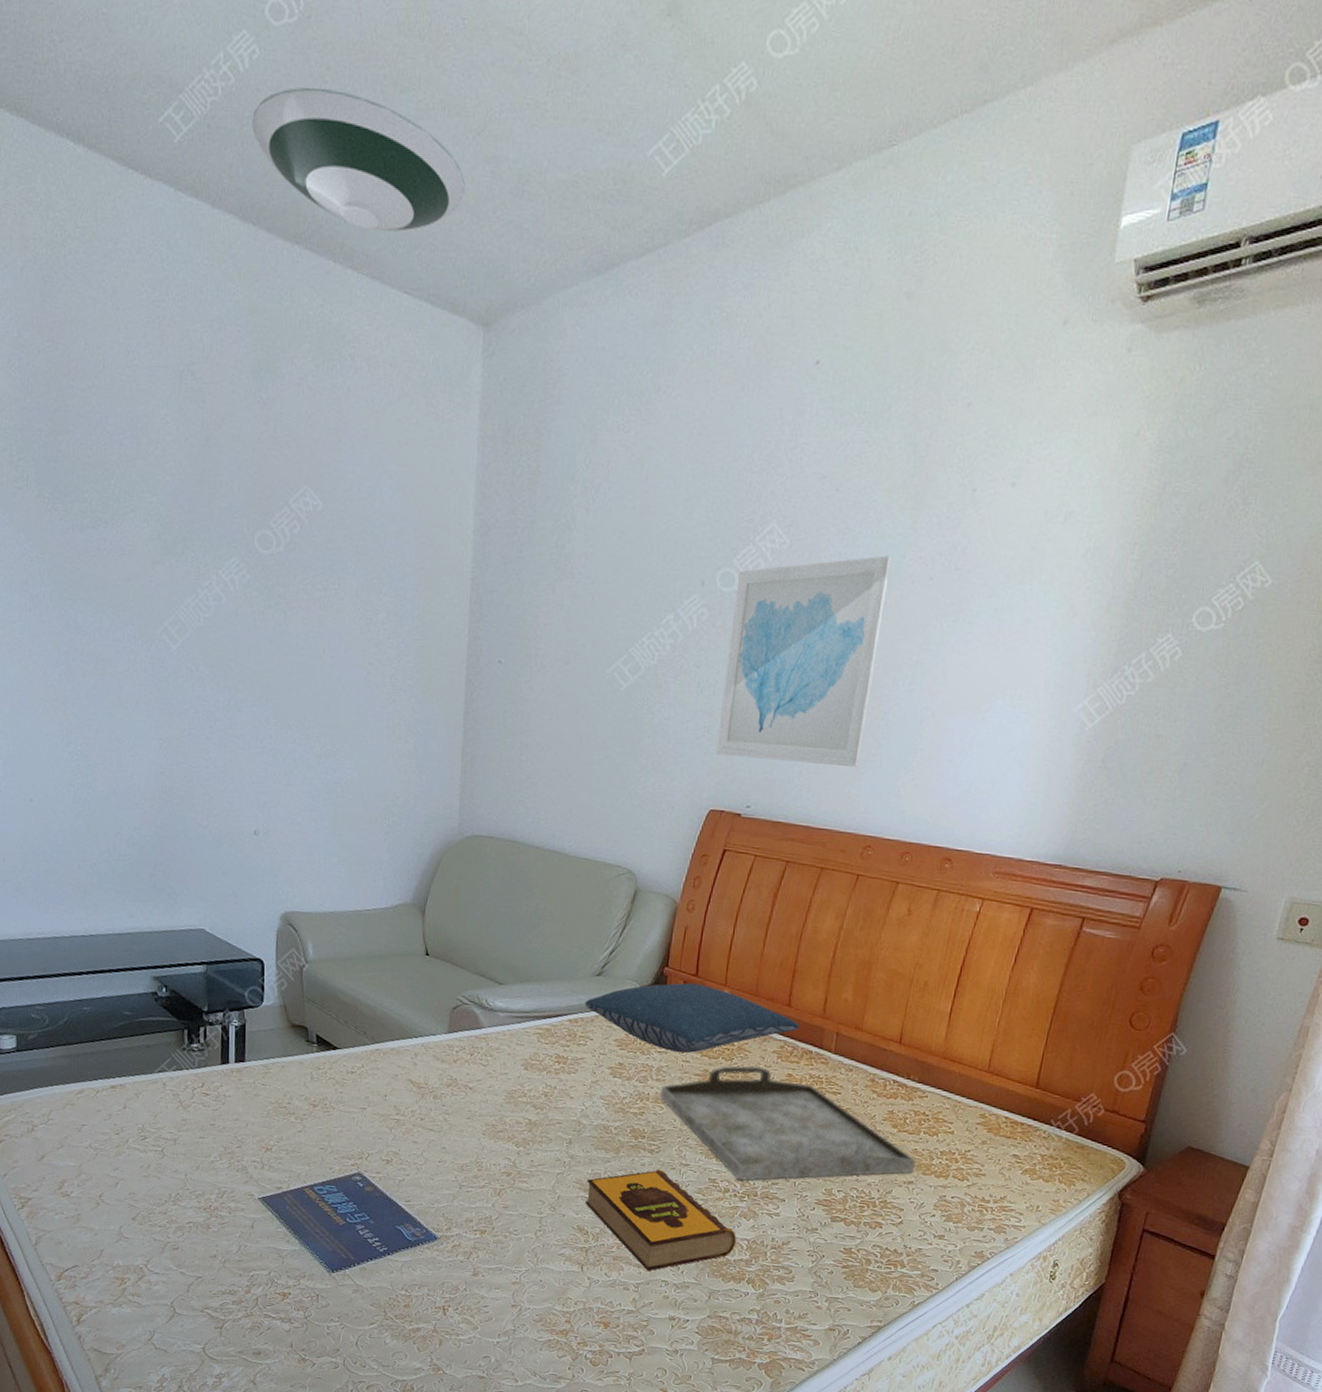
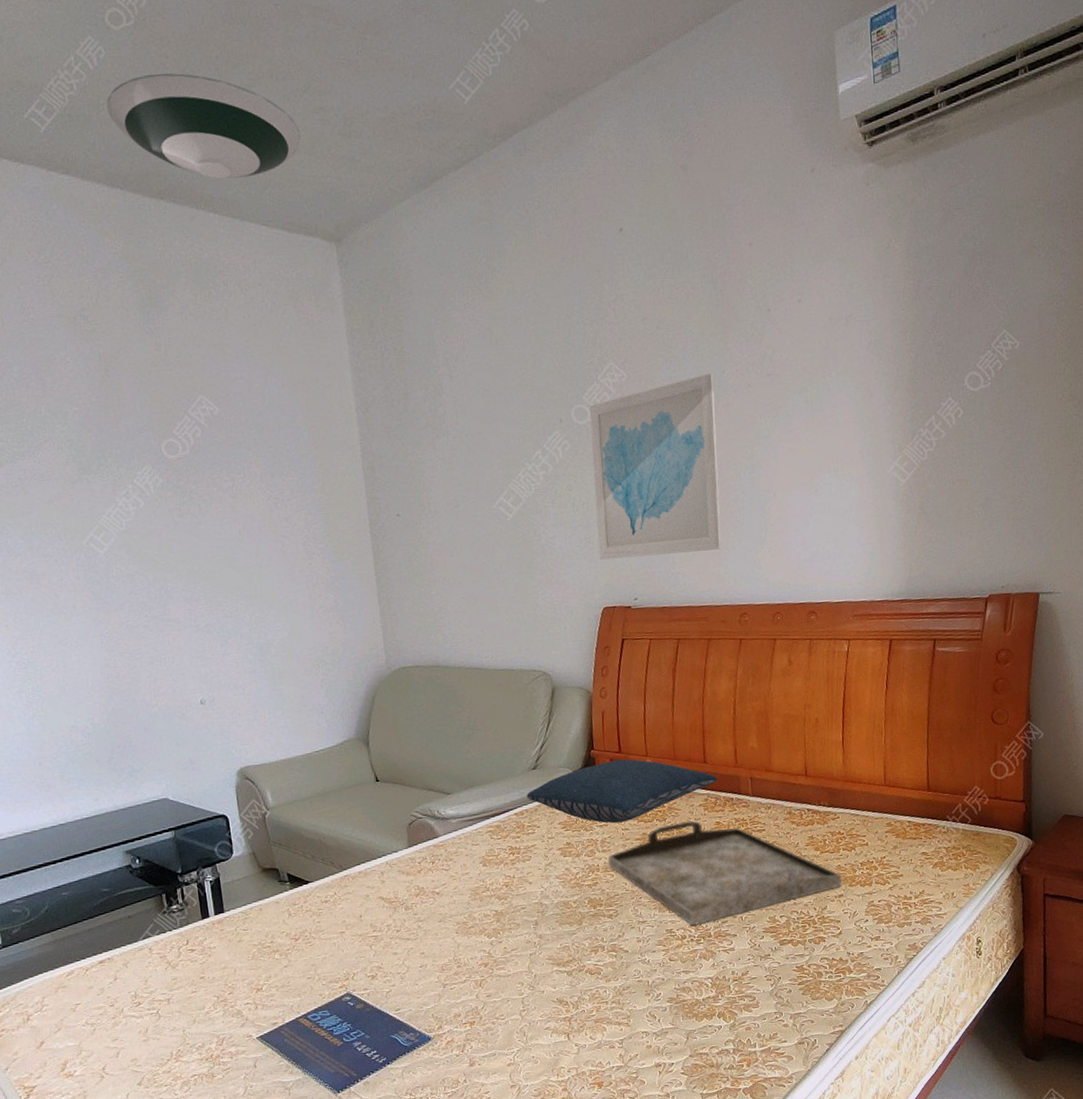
hardback book: present [585,1169,736,1271] -> none [558,931,701,1026]

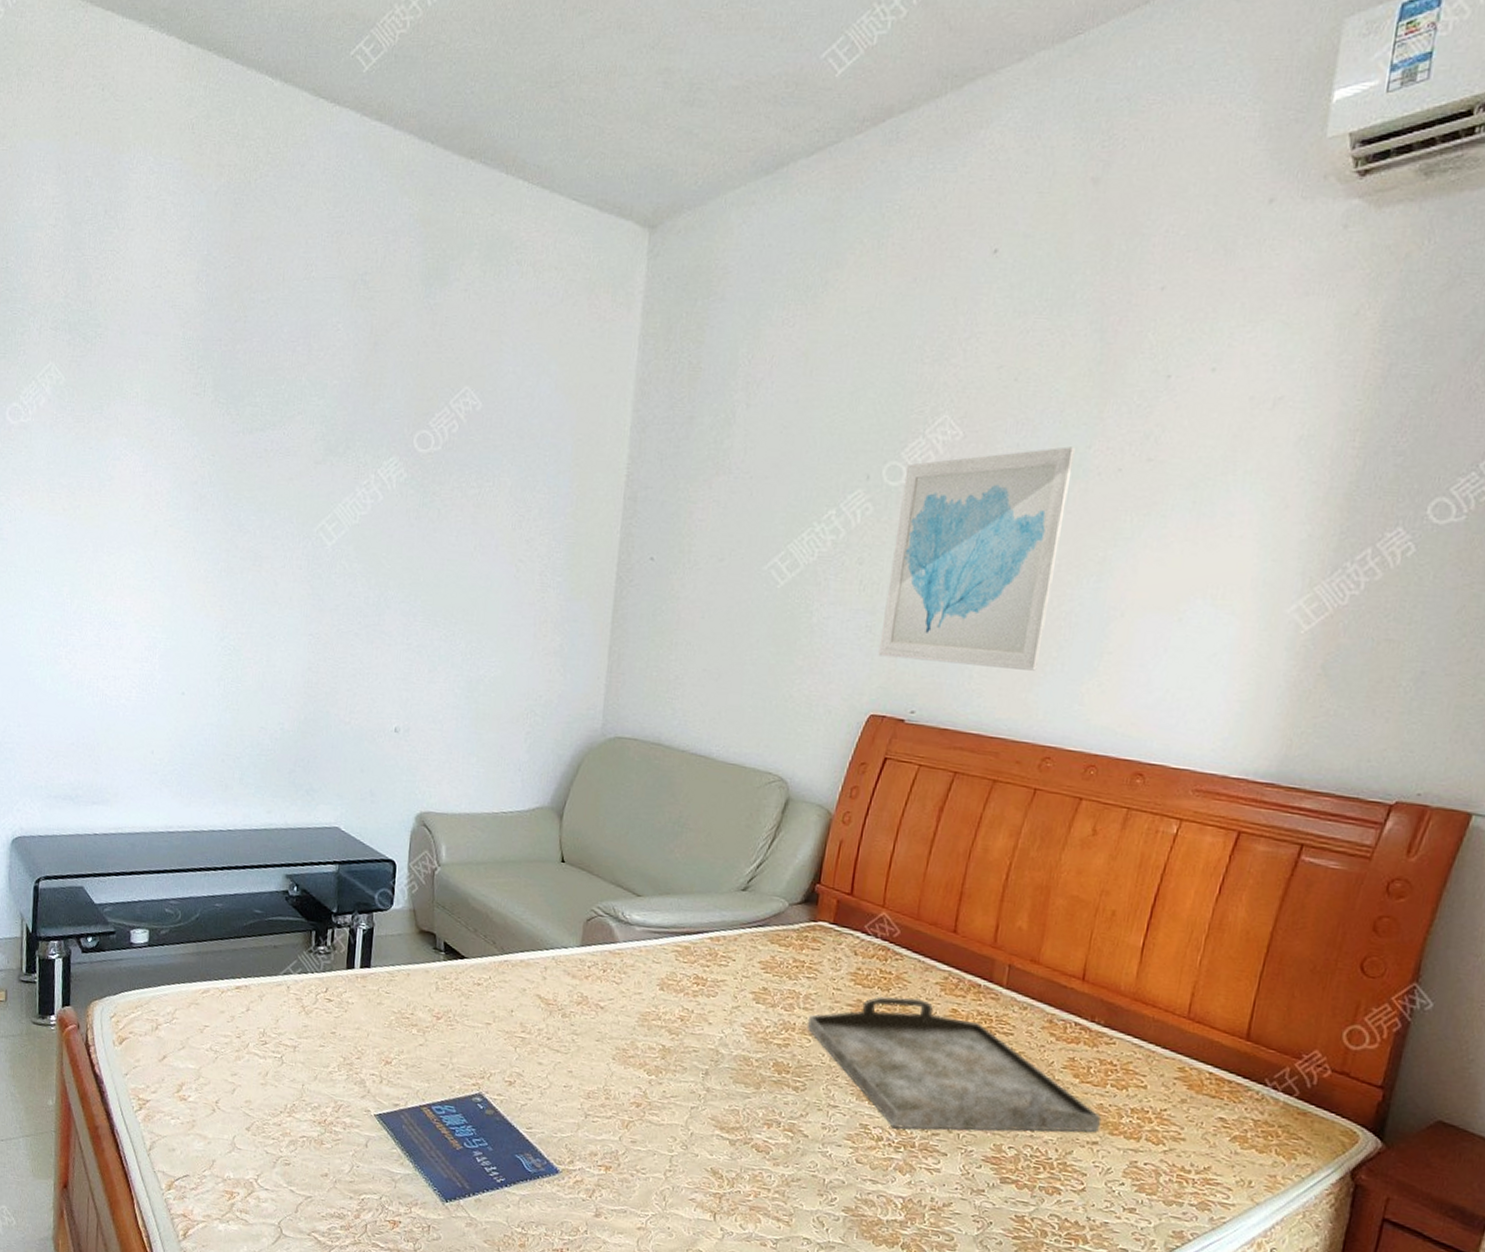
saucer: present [106,73,301,179] -> none [436,15,638,142]
pillow: present [526,759,717,824] -> none [728,902,966,981]

